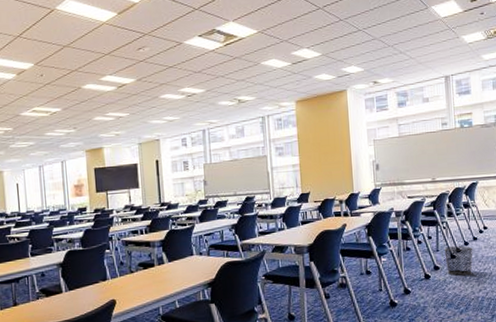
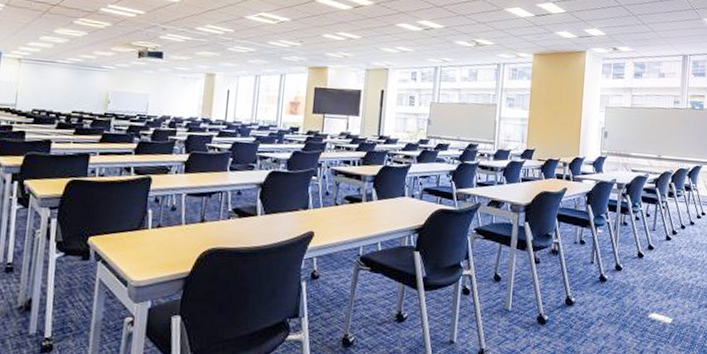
waste bin: present [443,246,473,276] -> none [660,227,689,259]

